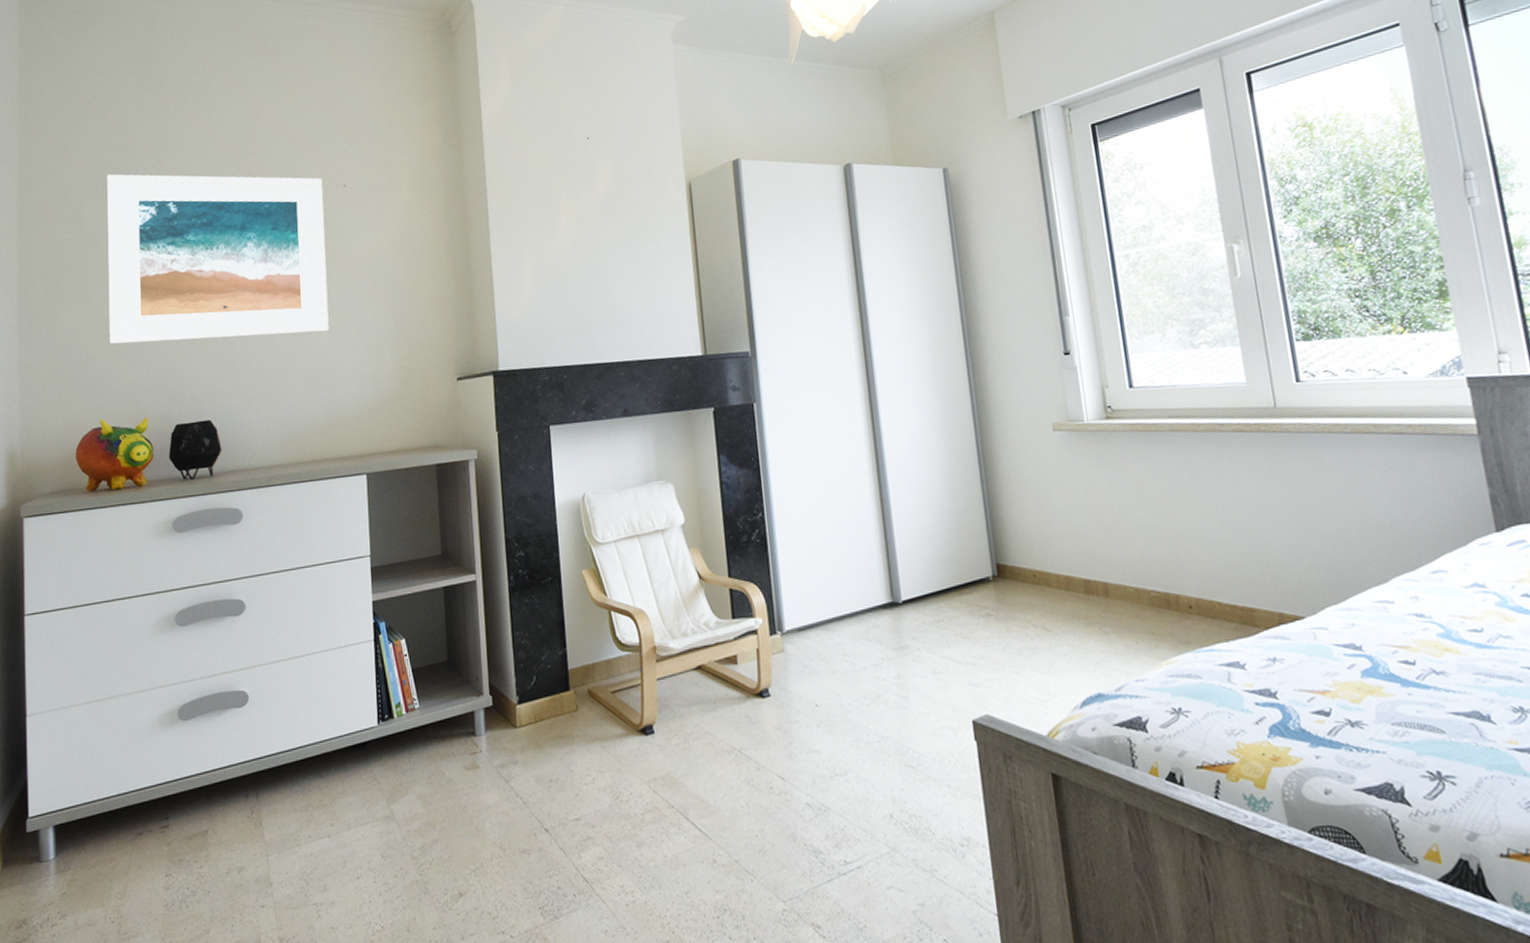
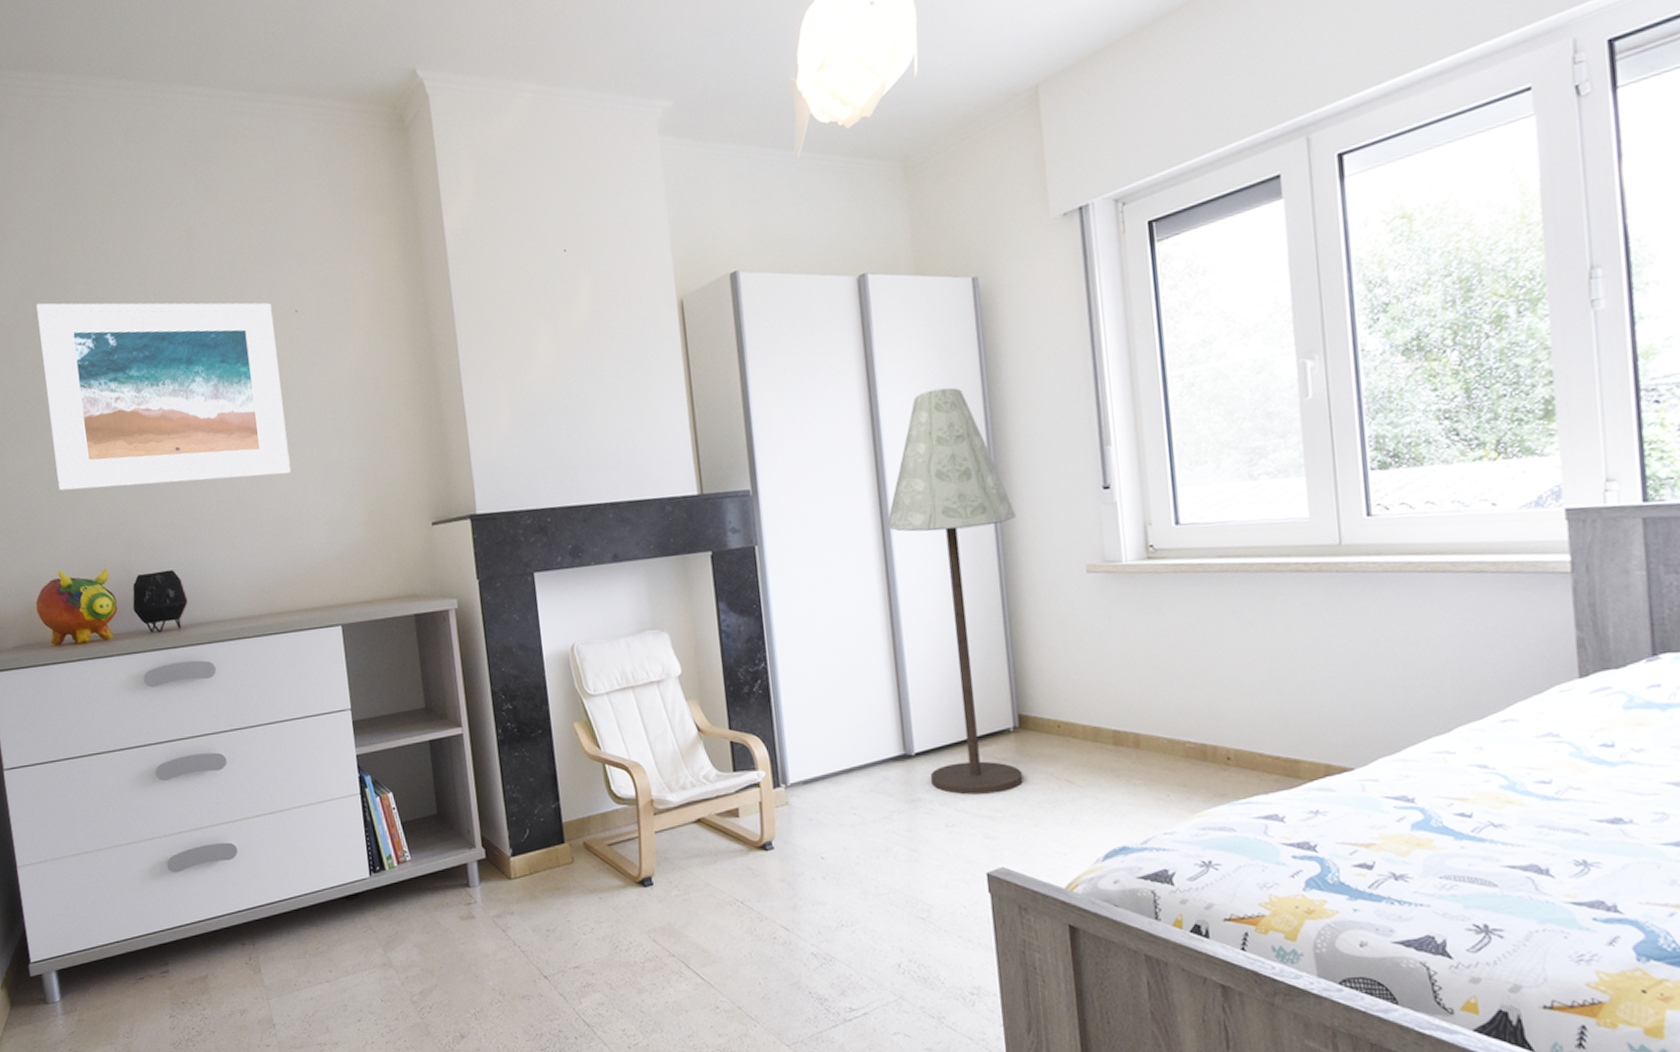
floor lamp: none [872,262,1004,642] -> present [886,387,1023,795]

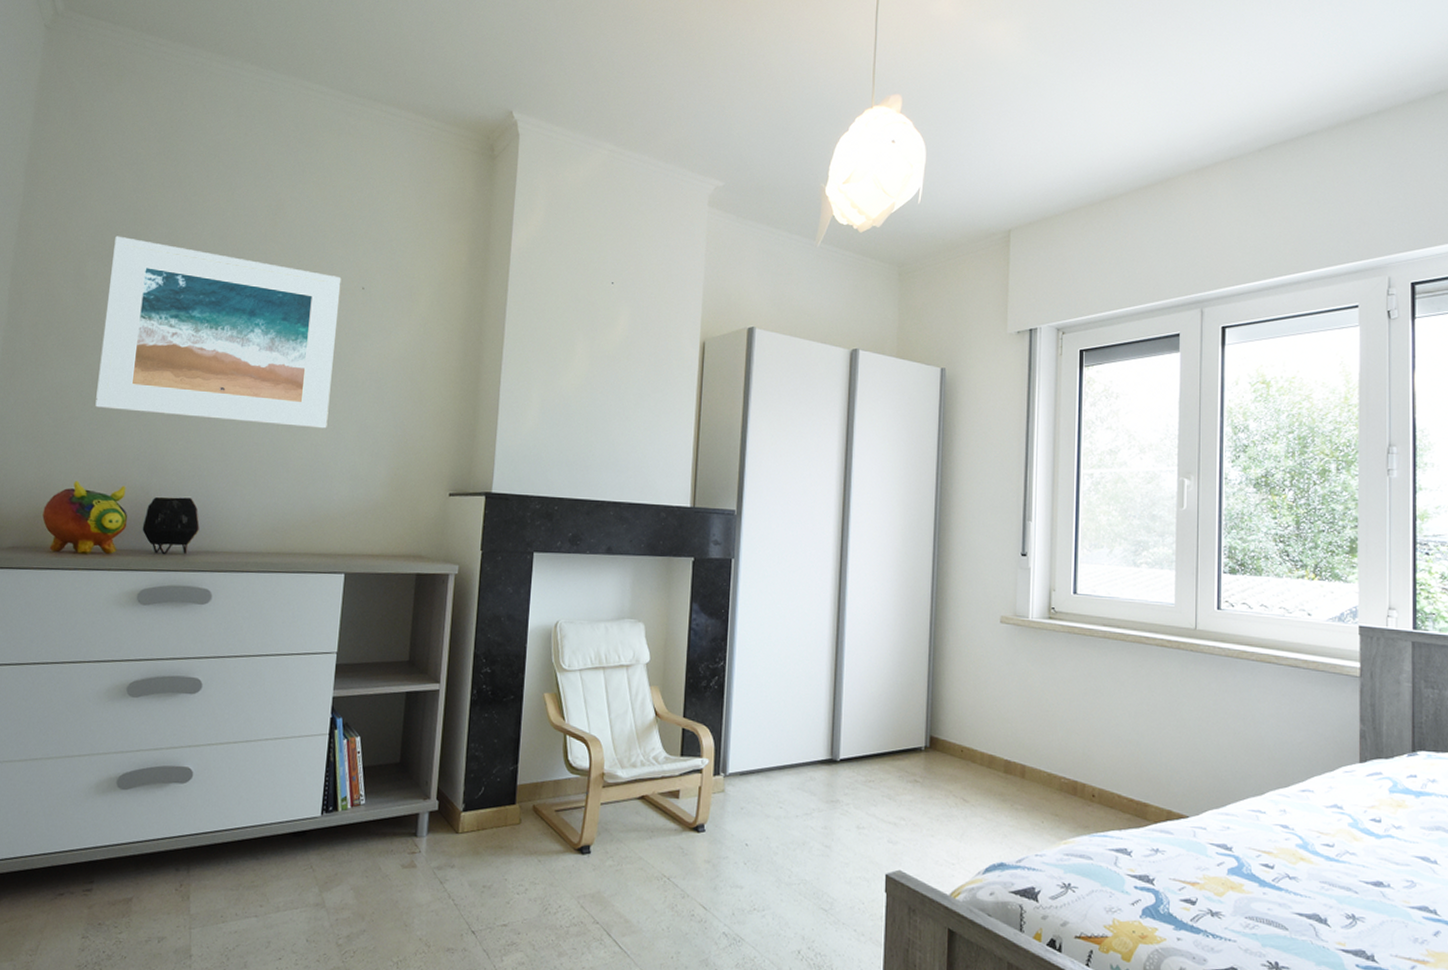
floor lamp: present [886,387,1023,795] -> none [844,452,950,803]

